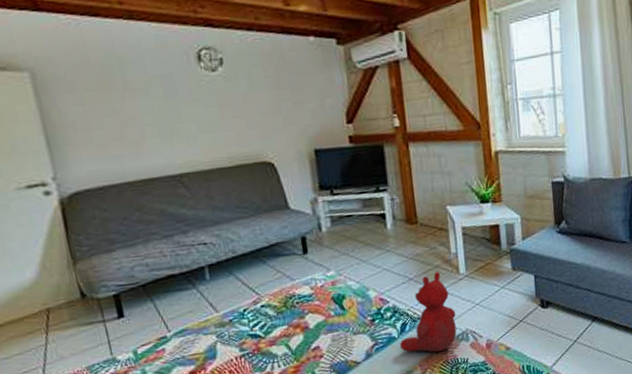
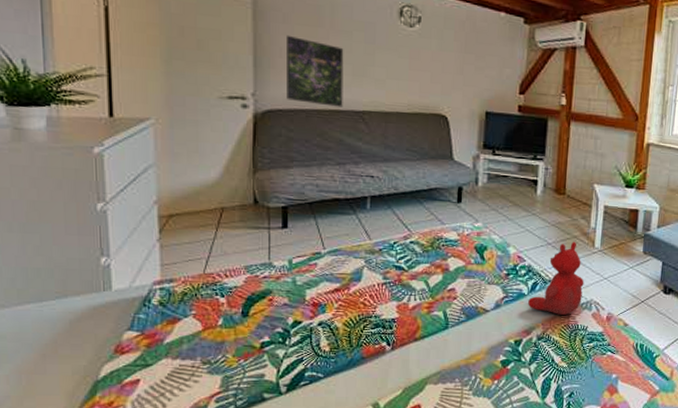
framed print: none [77,105,157,178] -> present [286,34,344,107]

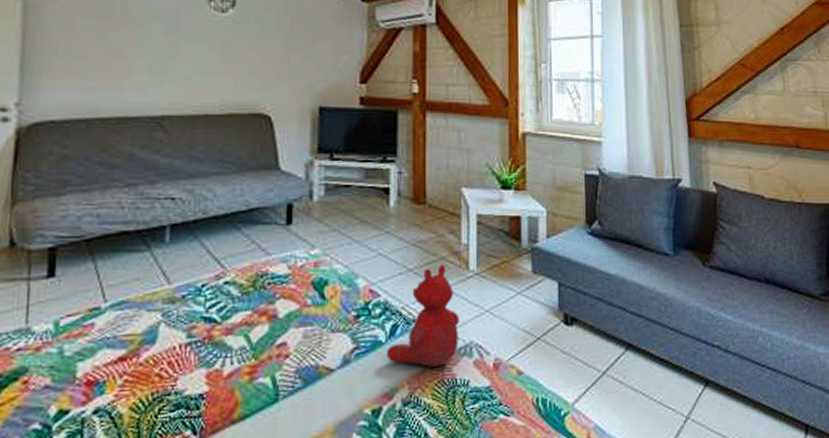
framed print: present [286,34,344,107] -> none [61,29,138,113]

